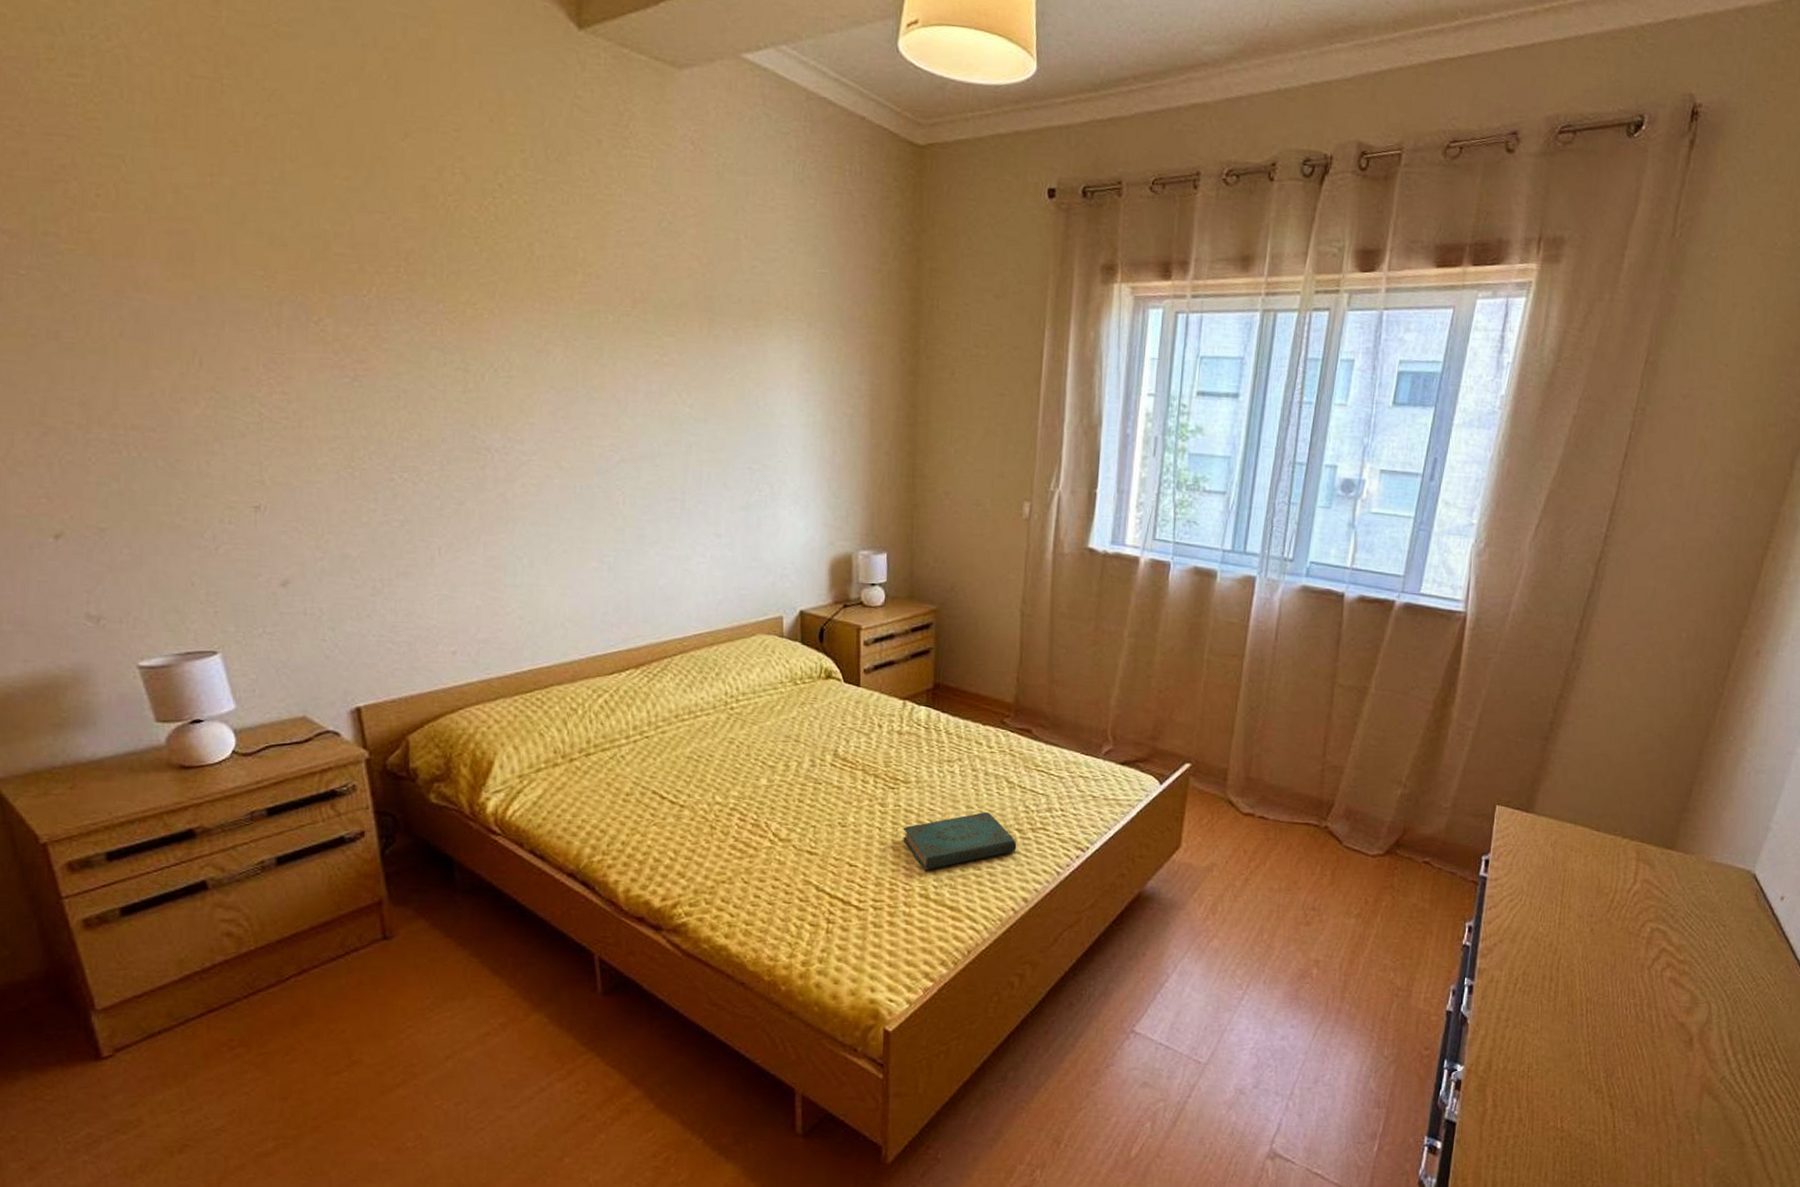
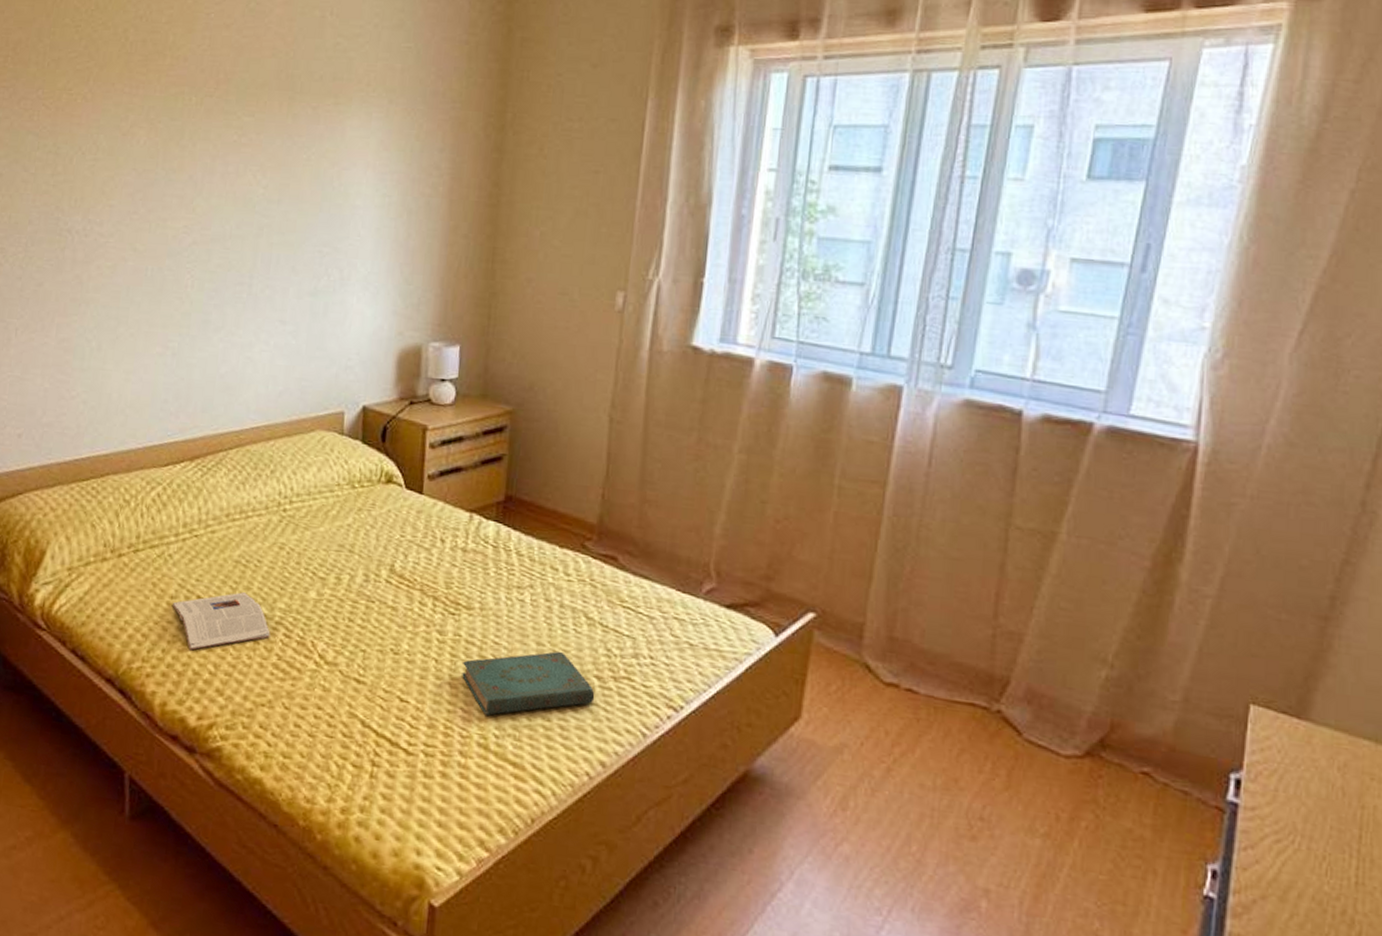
magazine: none [628,785,726,840] -> present [172,592,271,651]

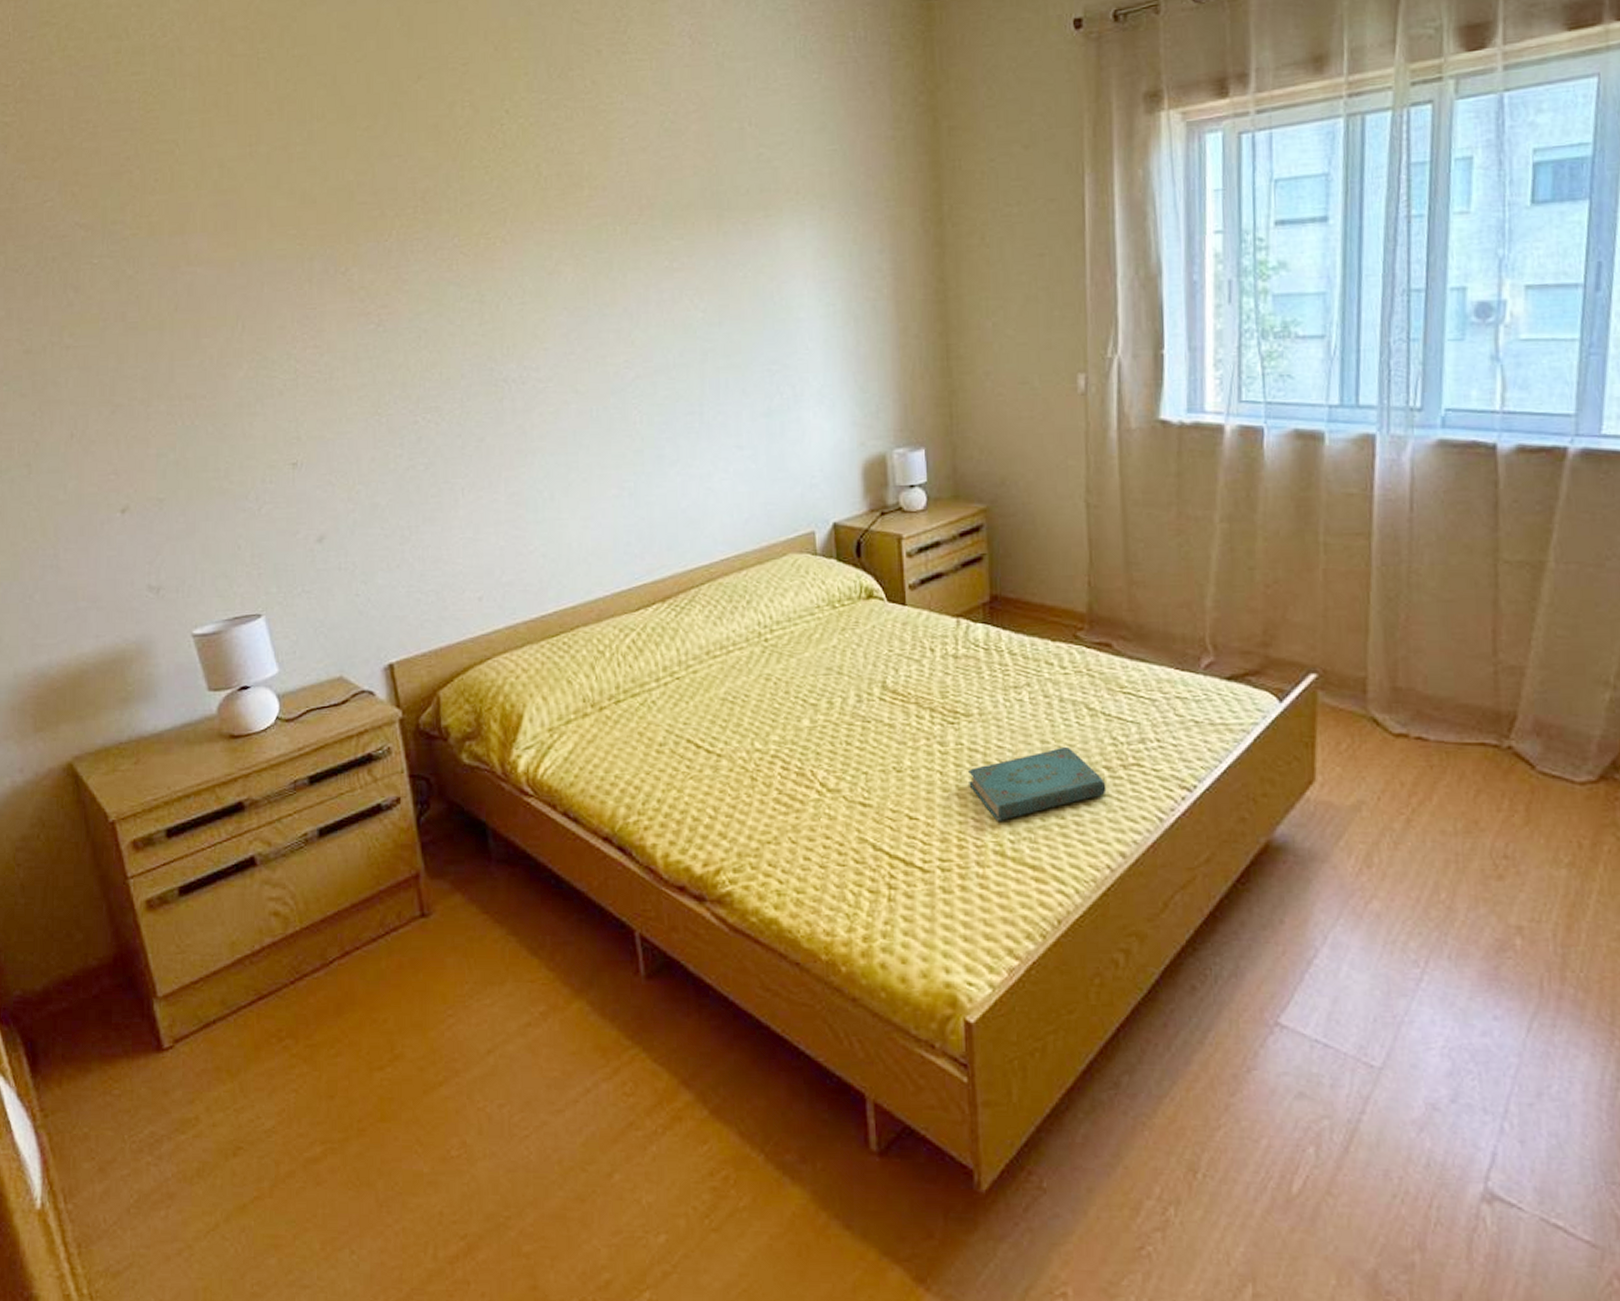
magazine: present [172,592,271,651] -> none [661,730,768,796]

